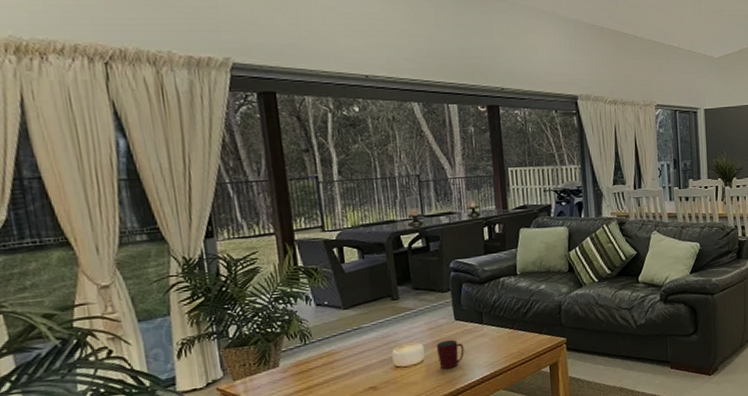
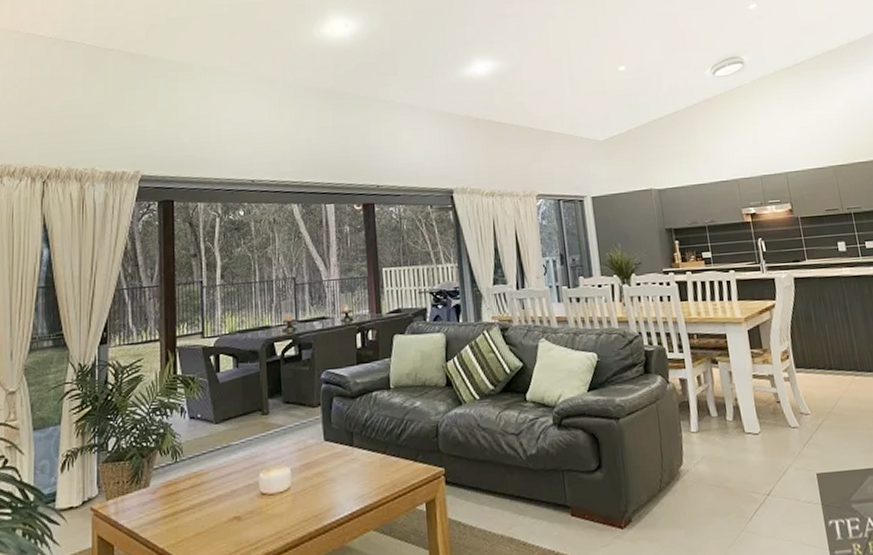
mug: present [436,339,464,369] -> none [303,463,333,500]

